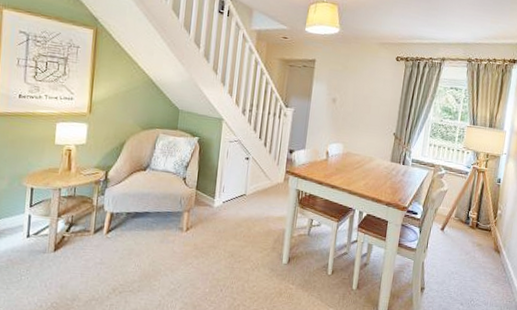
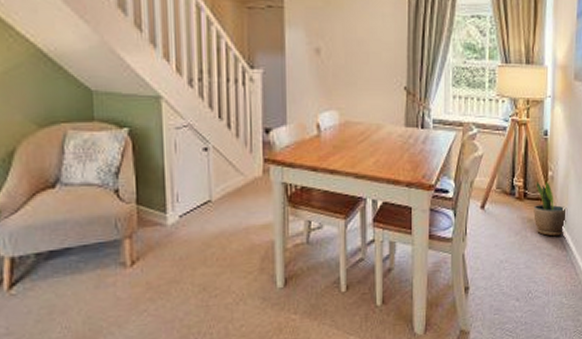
potted plant: none [482,216,511,261] -> present [533,181,568,237]

